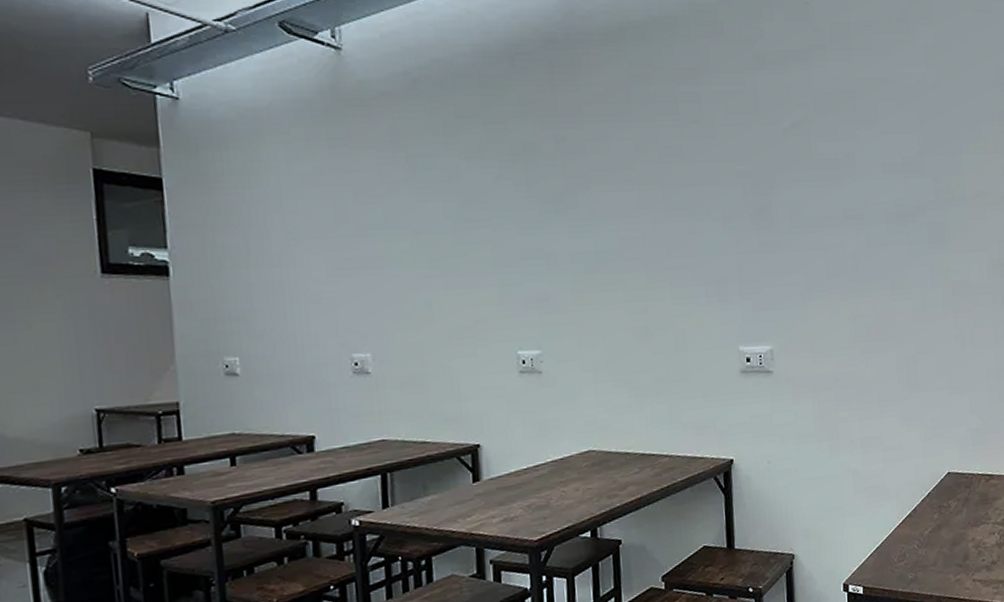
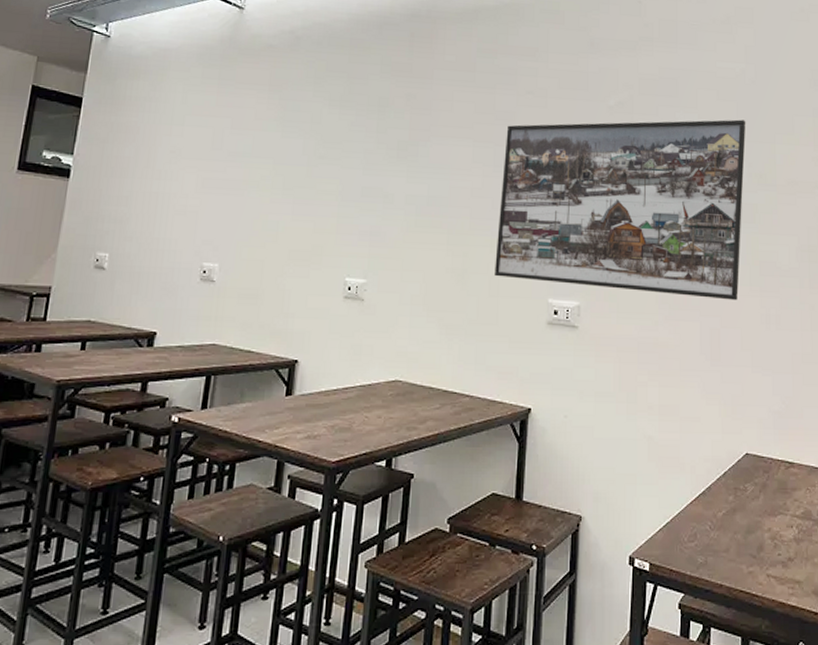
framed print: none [673,131,932,330] -> present [494,119,746,301]

